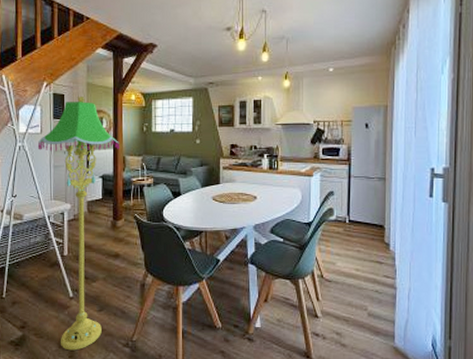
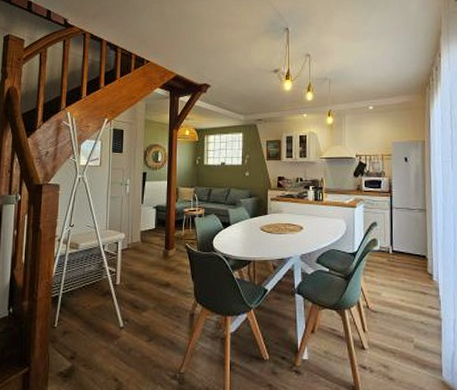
floor lamp: present [37,97,119,351] -> none [96,132,173,383]

